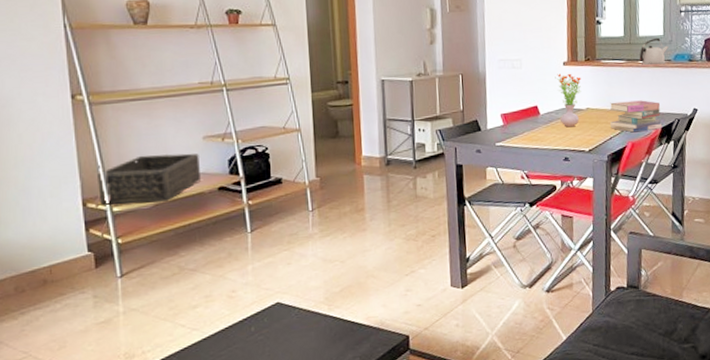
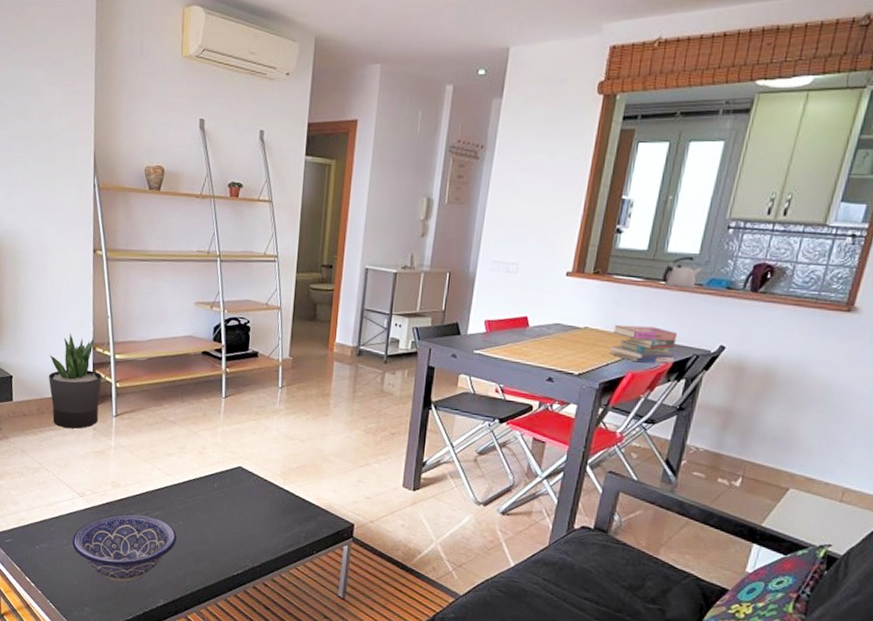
planter: none [26,190,99,303] -> present [48,333,102,429]
basket: present [97,153,200,205] -> none [106,312,190,357]
flower arrangement: present [555,73,582,128] -> none [551,284,585,346]

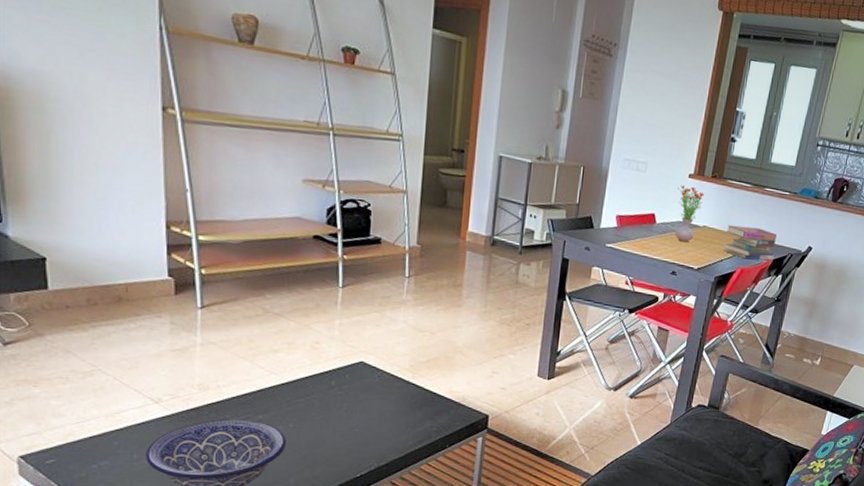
planter: present [48,333,102,429] -> none [101,208,181,323]
flower arrangement: none [551,284,585,346] -> present [675,185,705,243]
kettle: present [661,256,703,289] -> none [766,167,798,197]

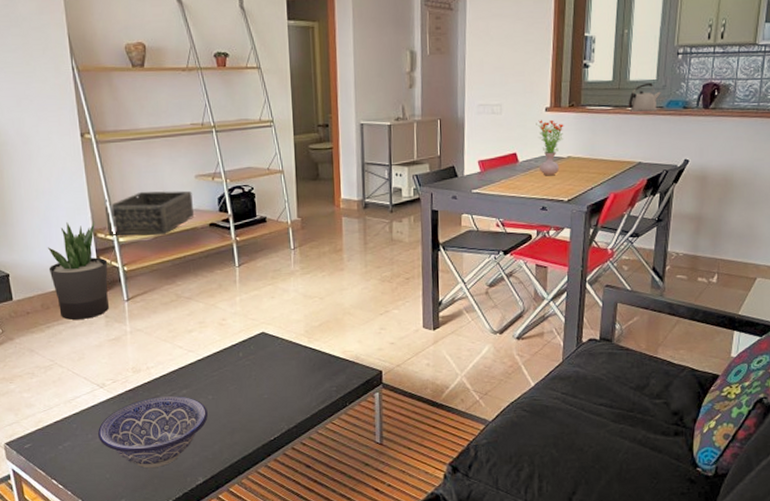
planter: none [101,208,181,323] -> present [48,221,109,321]
basket: none [184,186,296,240] -> present [105,190,194,236]
books: present [723,224,777,261] -> none [591,149,649,183]
kettle: none [766,167,798,197] -> present [628,82,661,112]

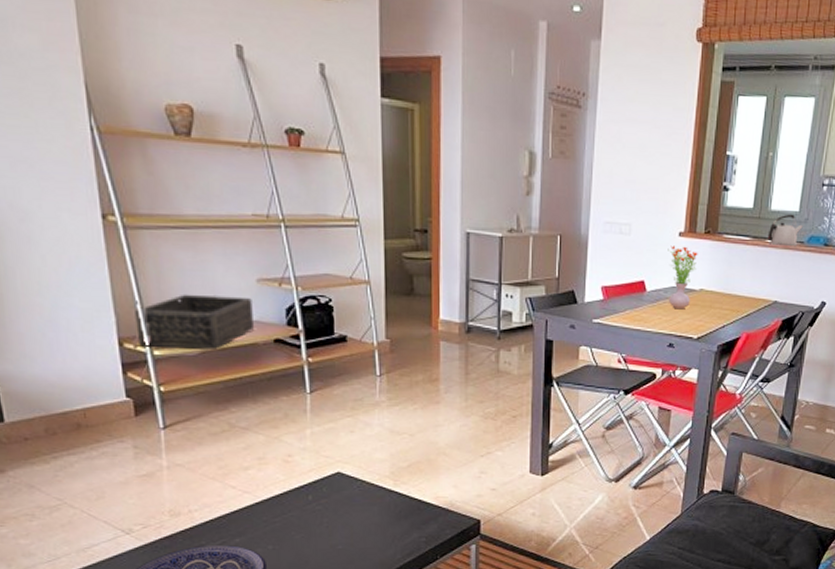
planter: present [48,221,109,321] -> none [55,327,139,451]

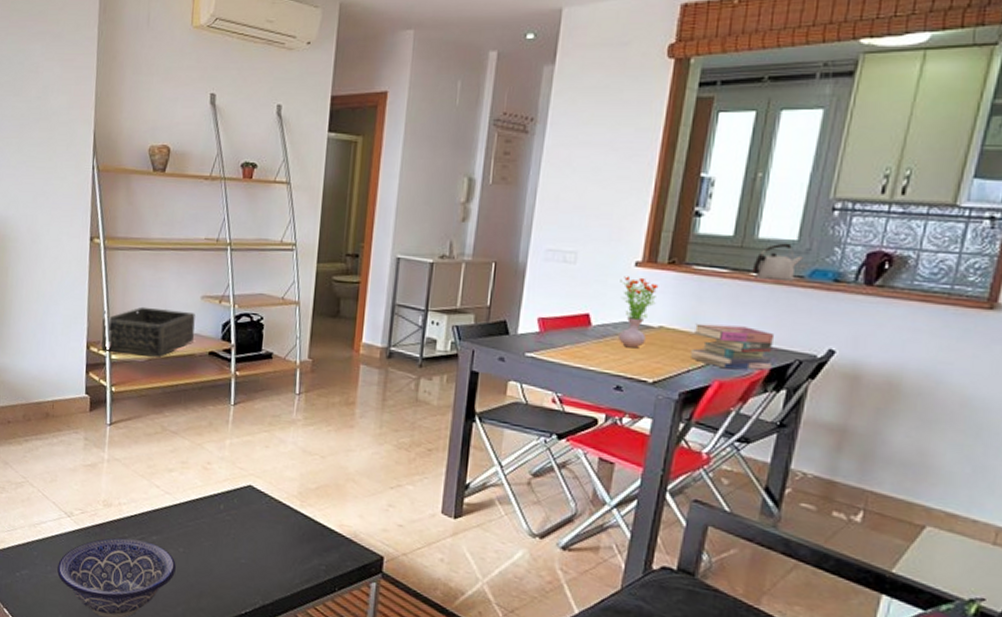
books: none [724,285,784,323] -> present [689,323,773,370]

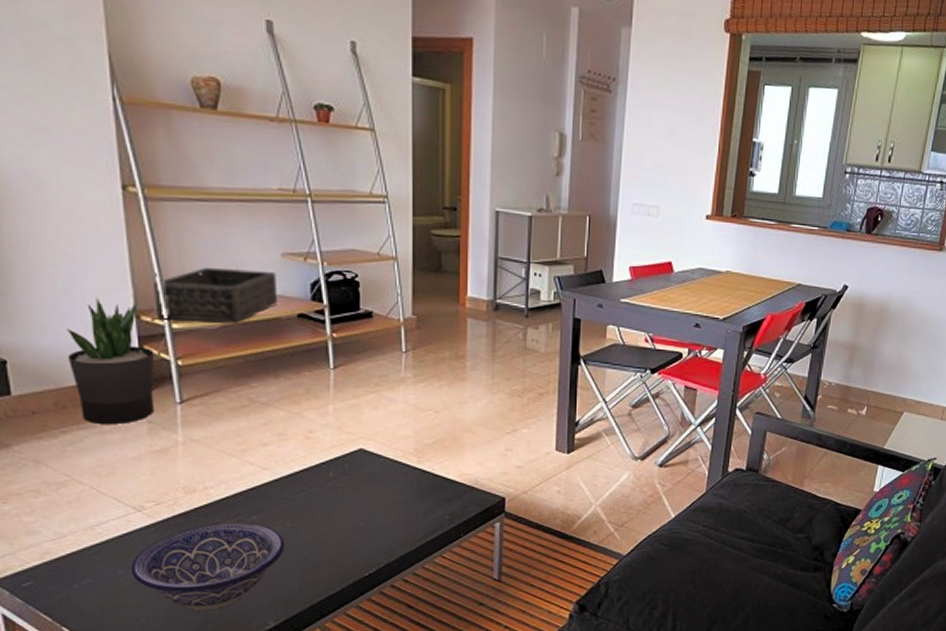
planter: none [36,330,96,438] -> present [67,298,155,425]
flower arrangement: present [619,276,659,349] -> none [695,228,725,291]
books: present [689,323,773,370] -> none [749,267,808,305]
kettle: present [752,243,803,282] -> none [792,199,826,232]

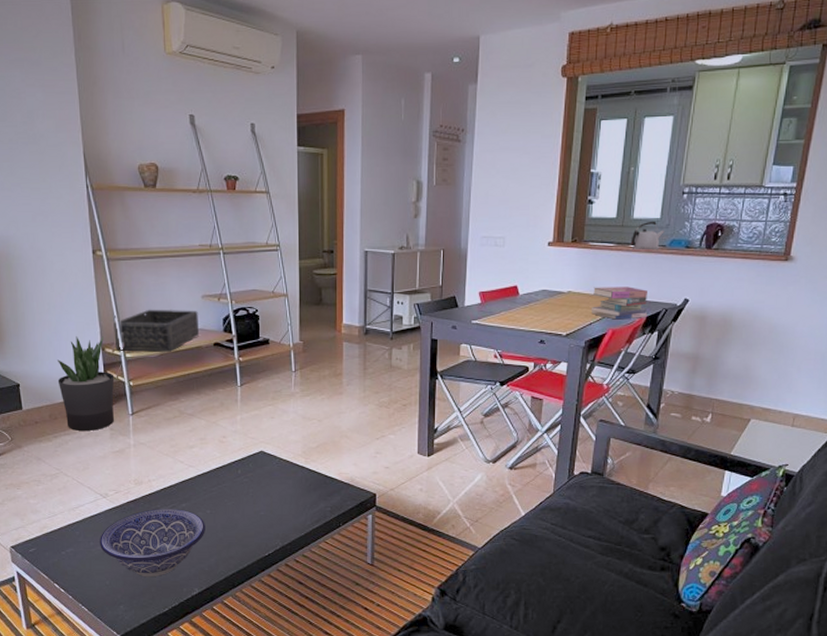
books: none [749,267,808,305] -> present [590,287,648,320]
kettle: none [792,199,826,232] -> present [630,221,664,250]

